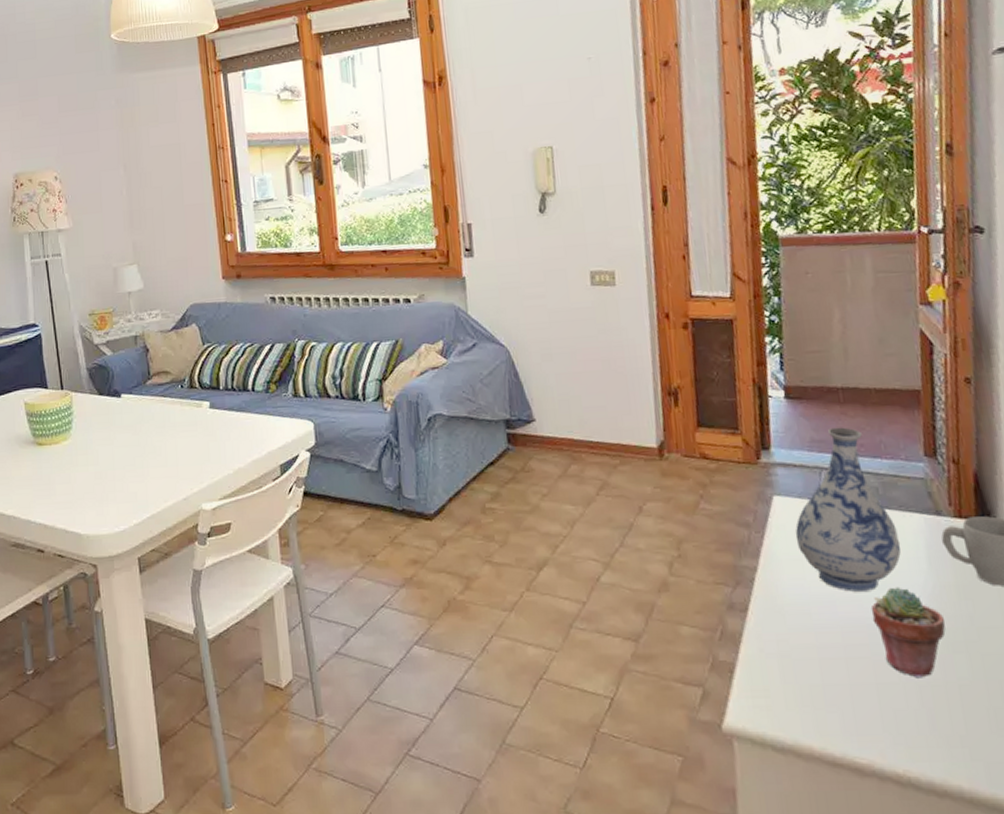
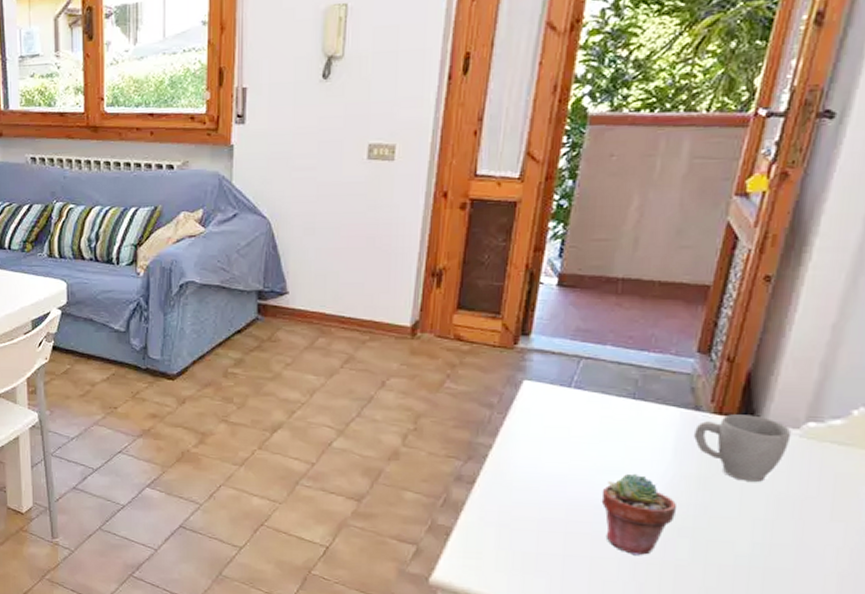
vase: present [795,427,902,592] -> none [538,318,649,475]

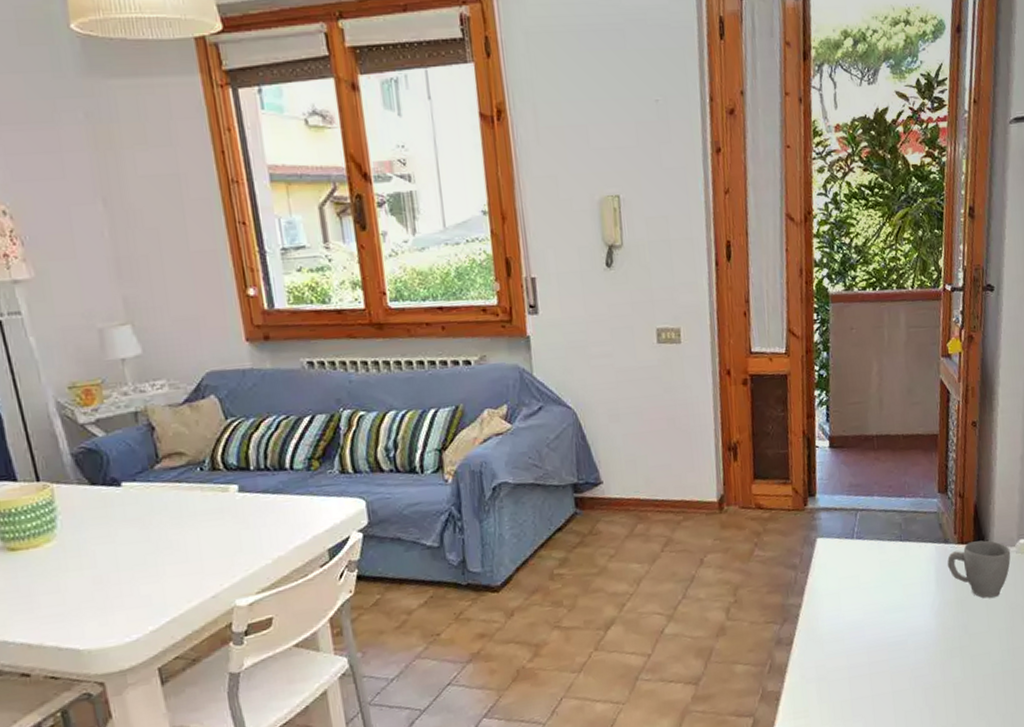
potted succulent: present [601,473,676,556] -> none [891,607,946,683]

